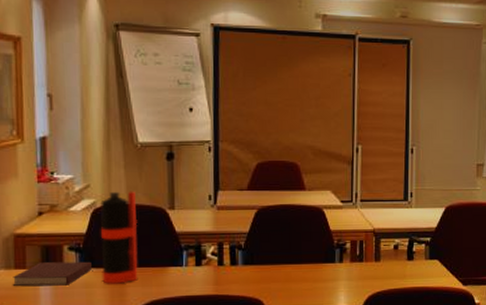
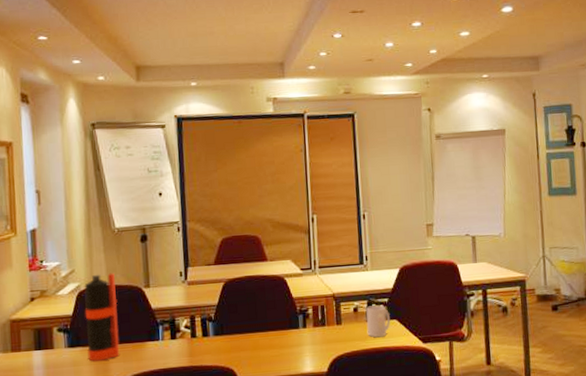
notebook: present [13,261,92,286] -> none [10,341,78,368]
mug: none [406,244,432,277] -> present [366,305,391,338]

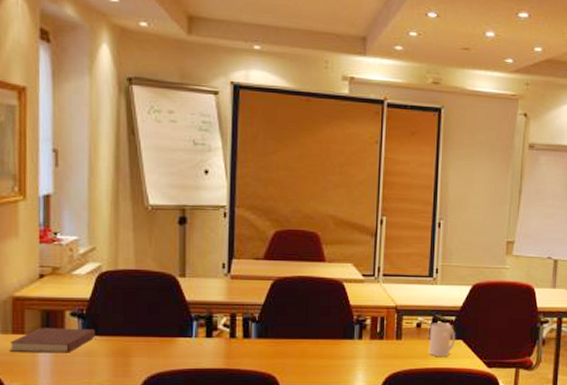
notebook: none [10,341,78,368] -> present [10,328,95,353]
bottle: present [84,273,120,362] -> none [105,255,146,353]

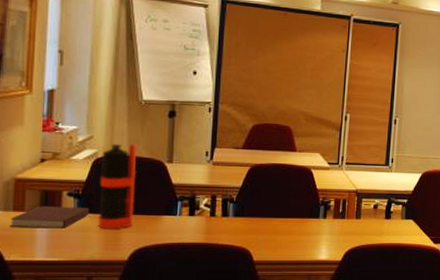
bottle: none [105,255,146,353] -> present [98,143,137,229]
mug: present [428,323,456,357] -> none [383,205,408,234]

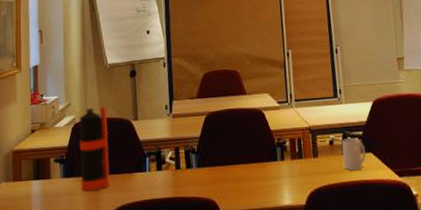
notebook: present [10,206,89,229] -> none [11,171,73,197]
mug: none [383,205,408,234] -> present [342,138,366,171]

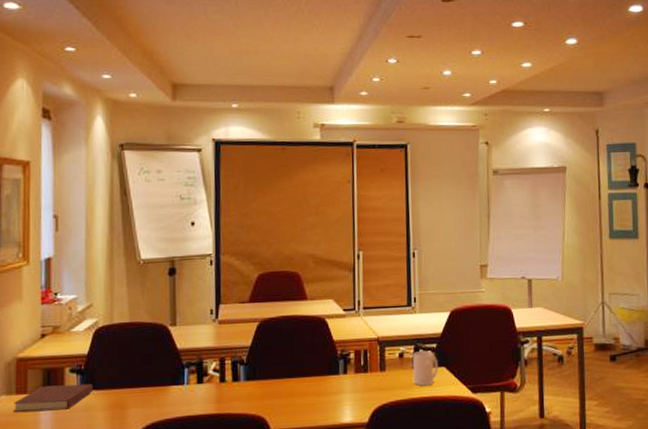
notebook: none [11,171,73,197] -> present [14,383,93,412]
bottle: present [79,106,110,192] -> none [102,308,139,407]

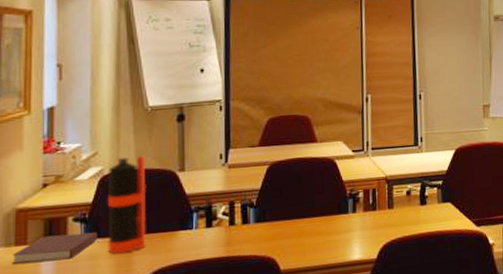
bottle: none [102,308,139,407] -> present [107,155,147,254]
mug: present [412,351,439,386] -> none [419,188,445,222]

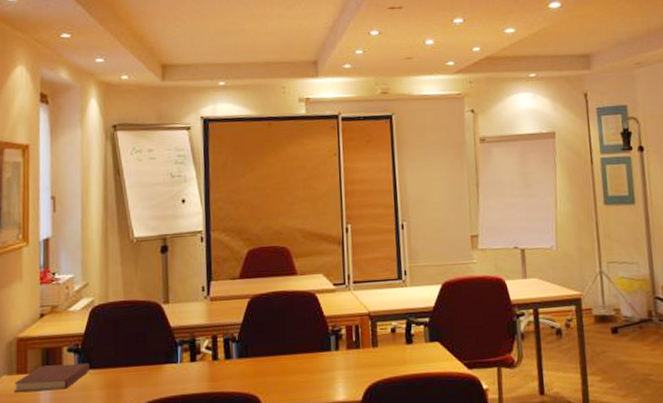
bottle: present [107,155,147,254] -> none [98,287,134,386]

